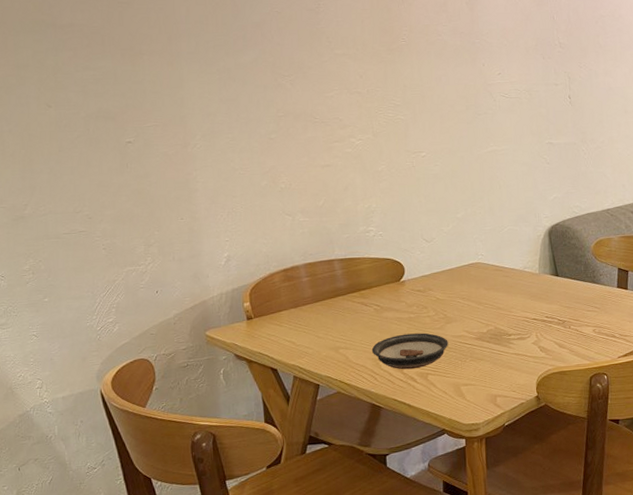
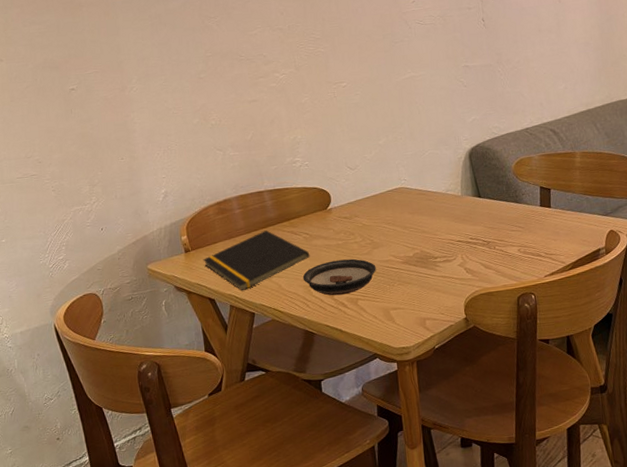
notepad: none [266,300,380,362] -> present [203,230,310,291]

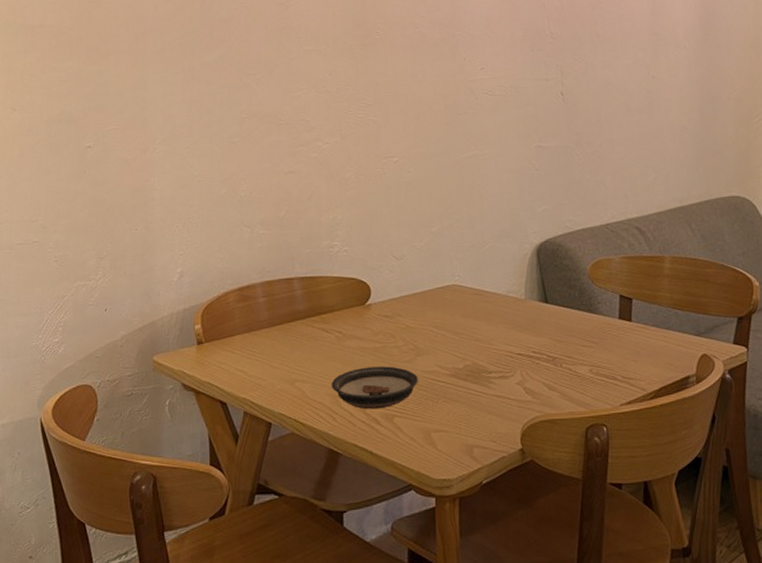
notepad: present [203,230,310,291] -> none [217,325,342,396]

